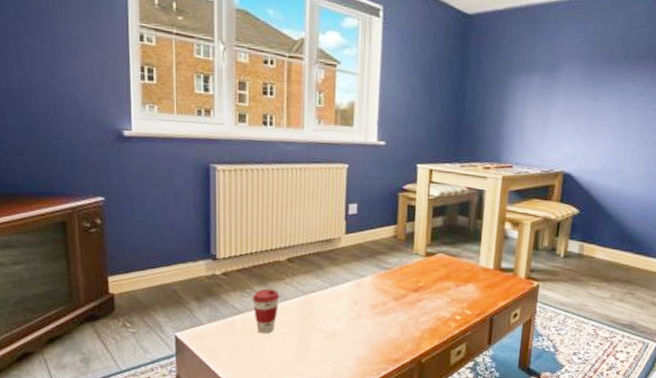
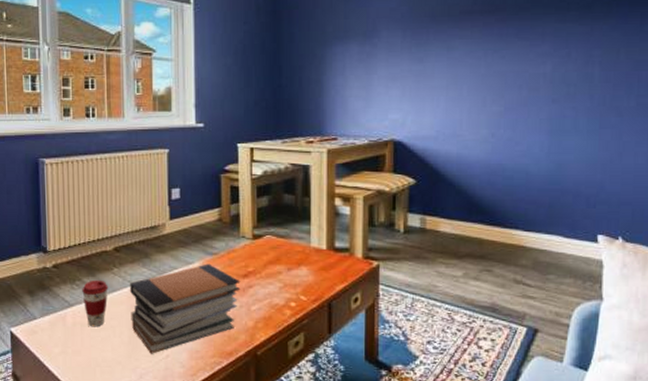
book stack: none [301,277,411,360] -> present [130,263,241,354]

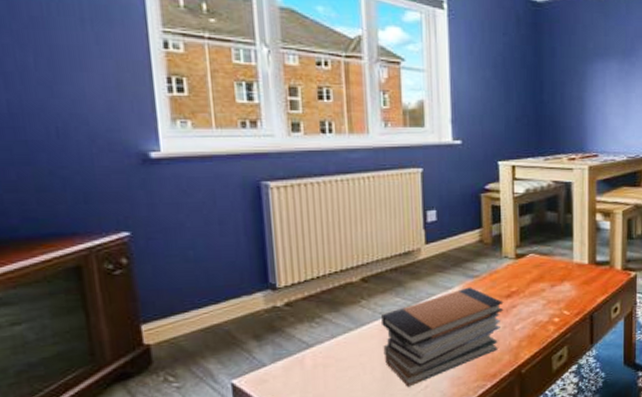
coffee cup: present [82,279,109,327] -> none [323,314,356,367]

